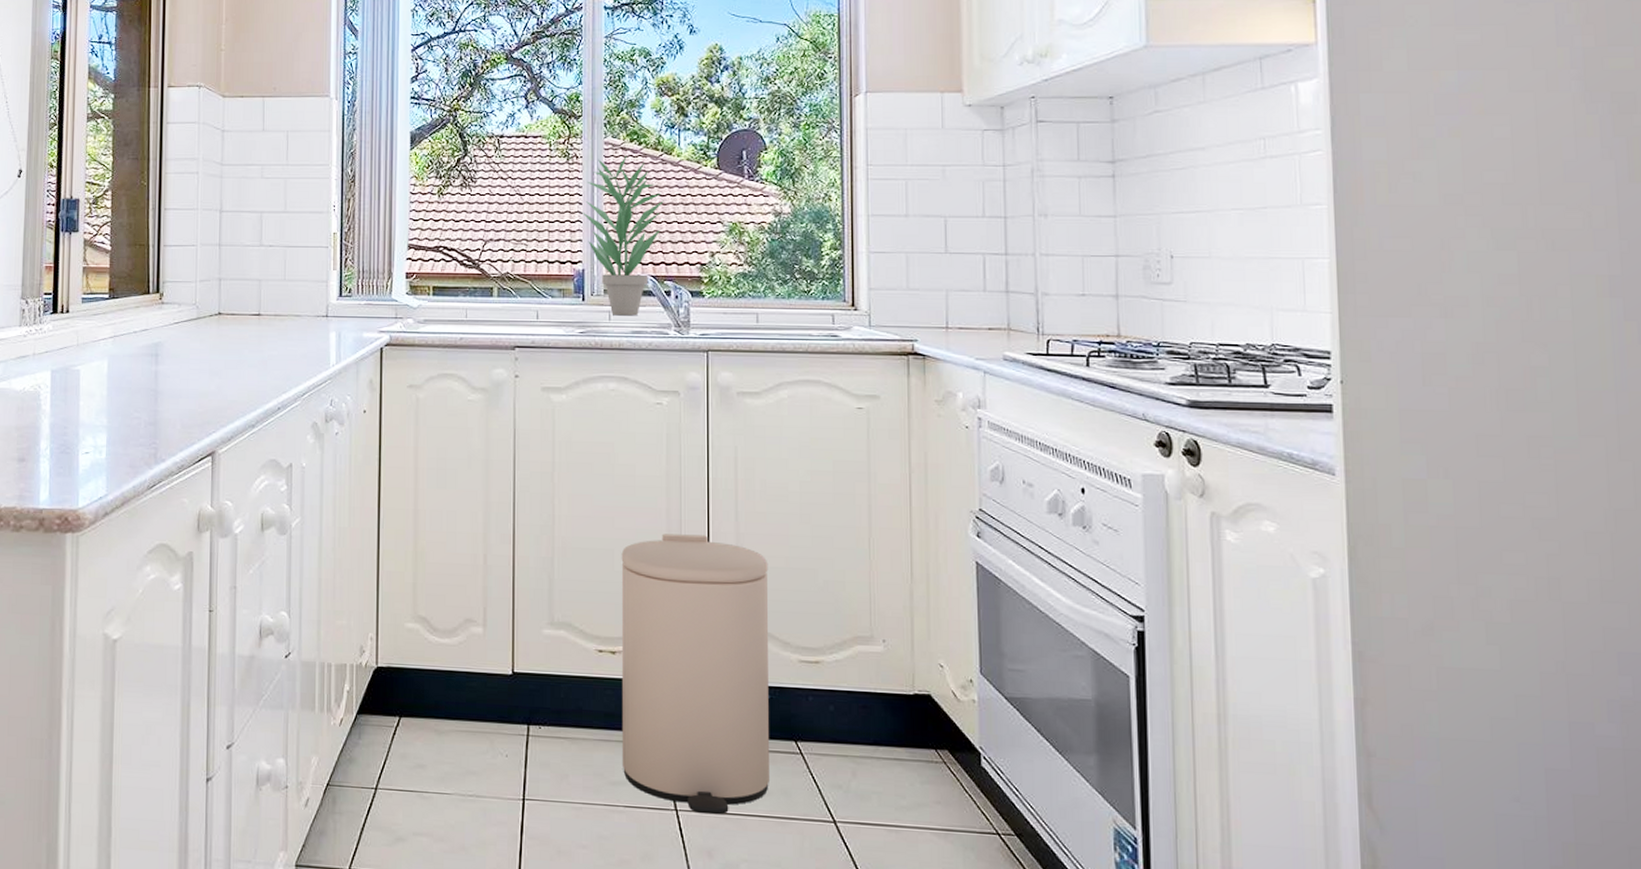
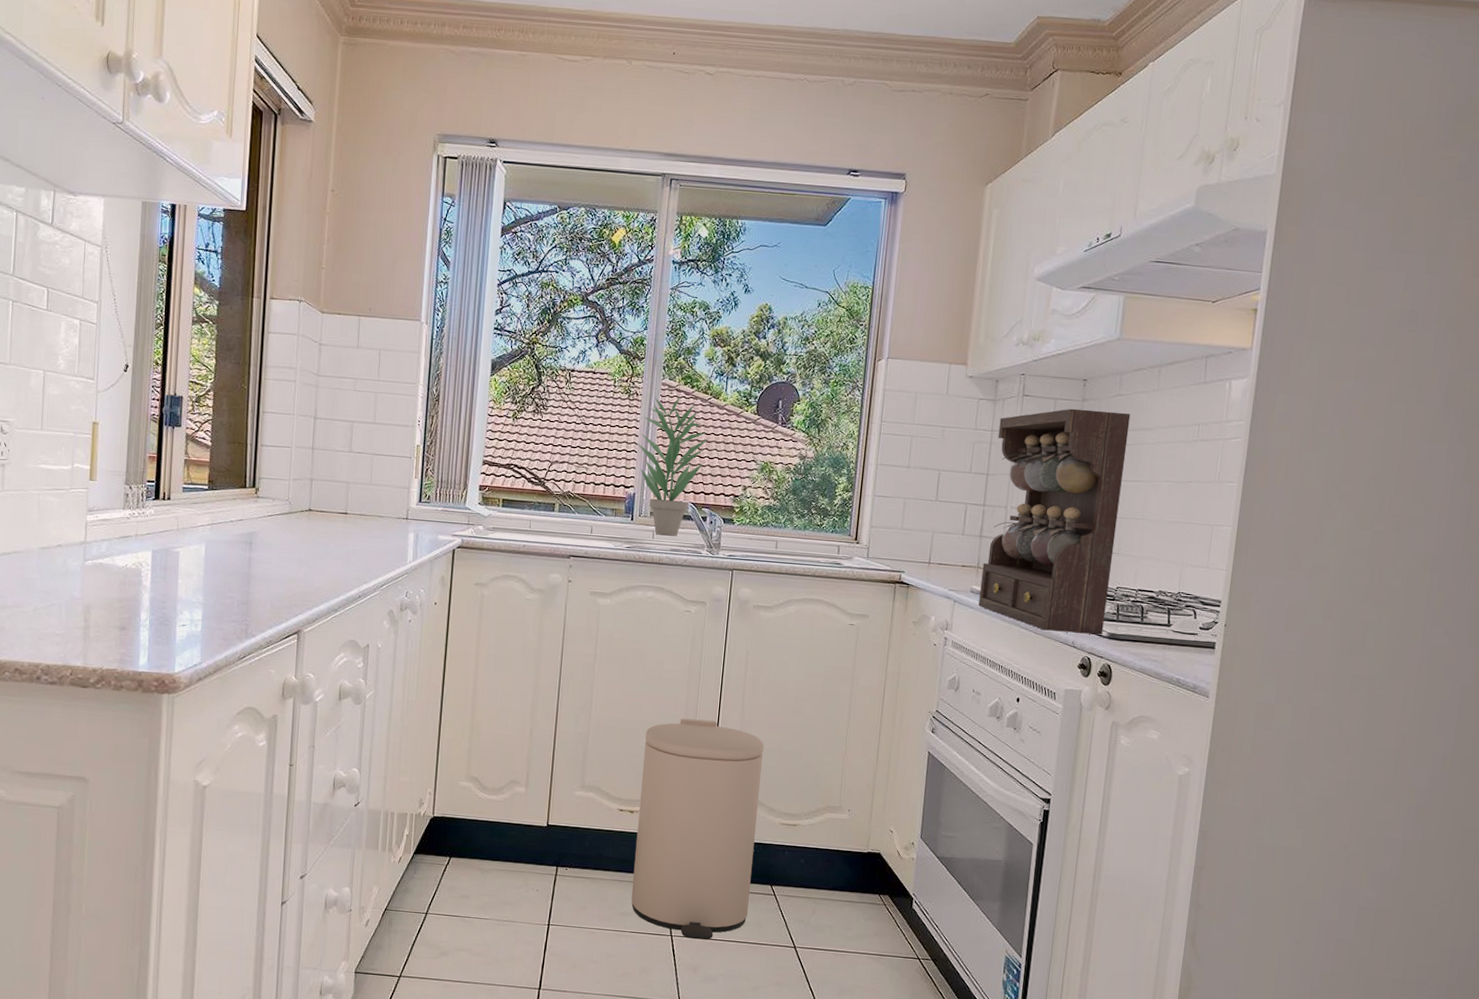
spice rack: none [1011,131,1181,403] -> present [978,408,1131,635]

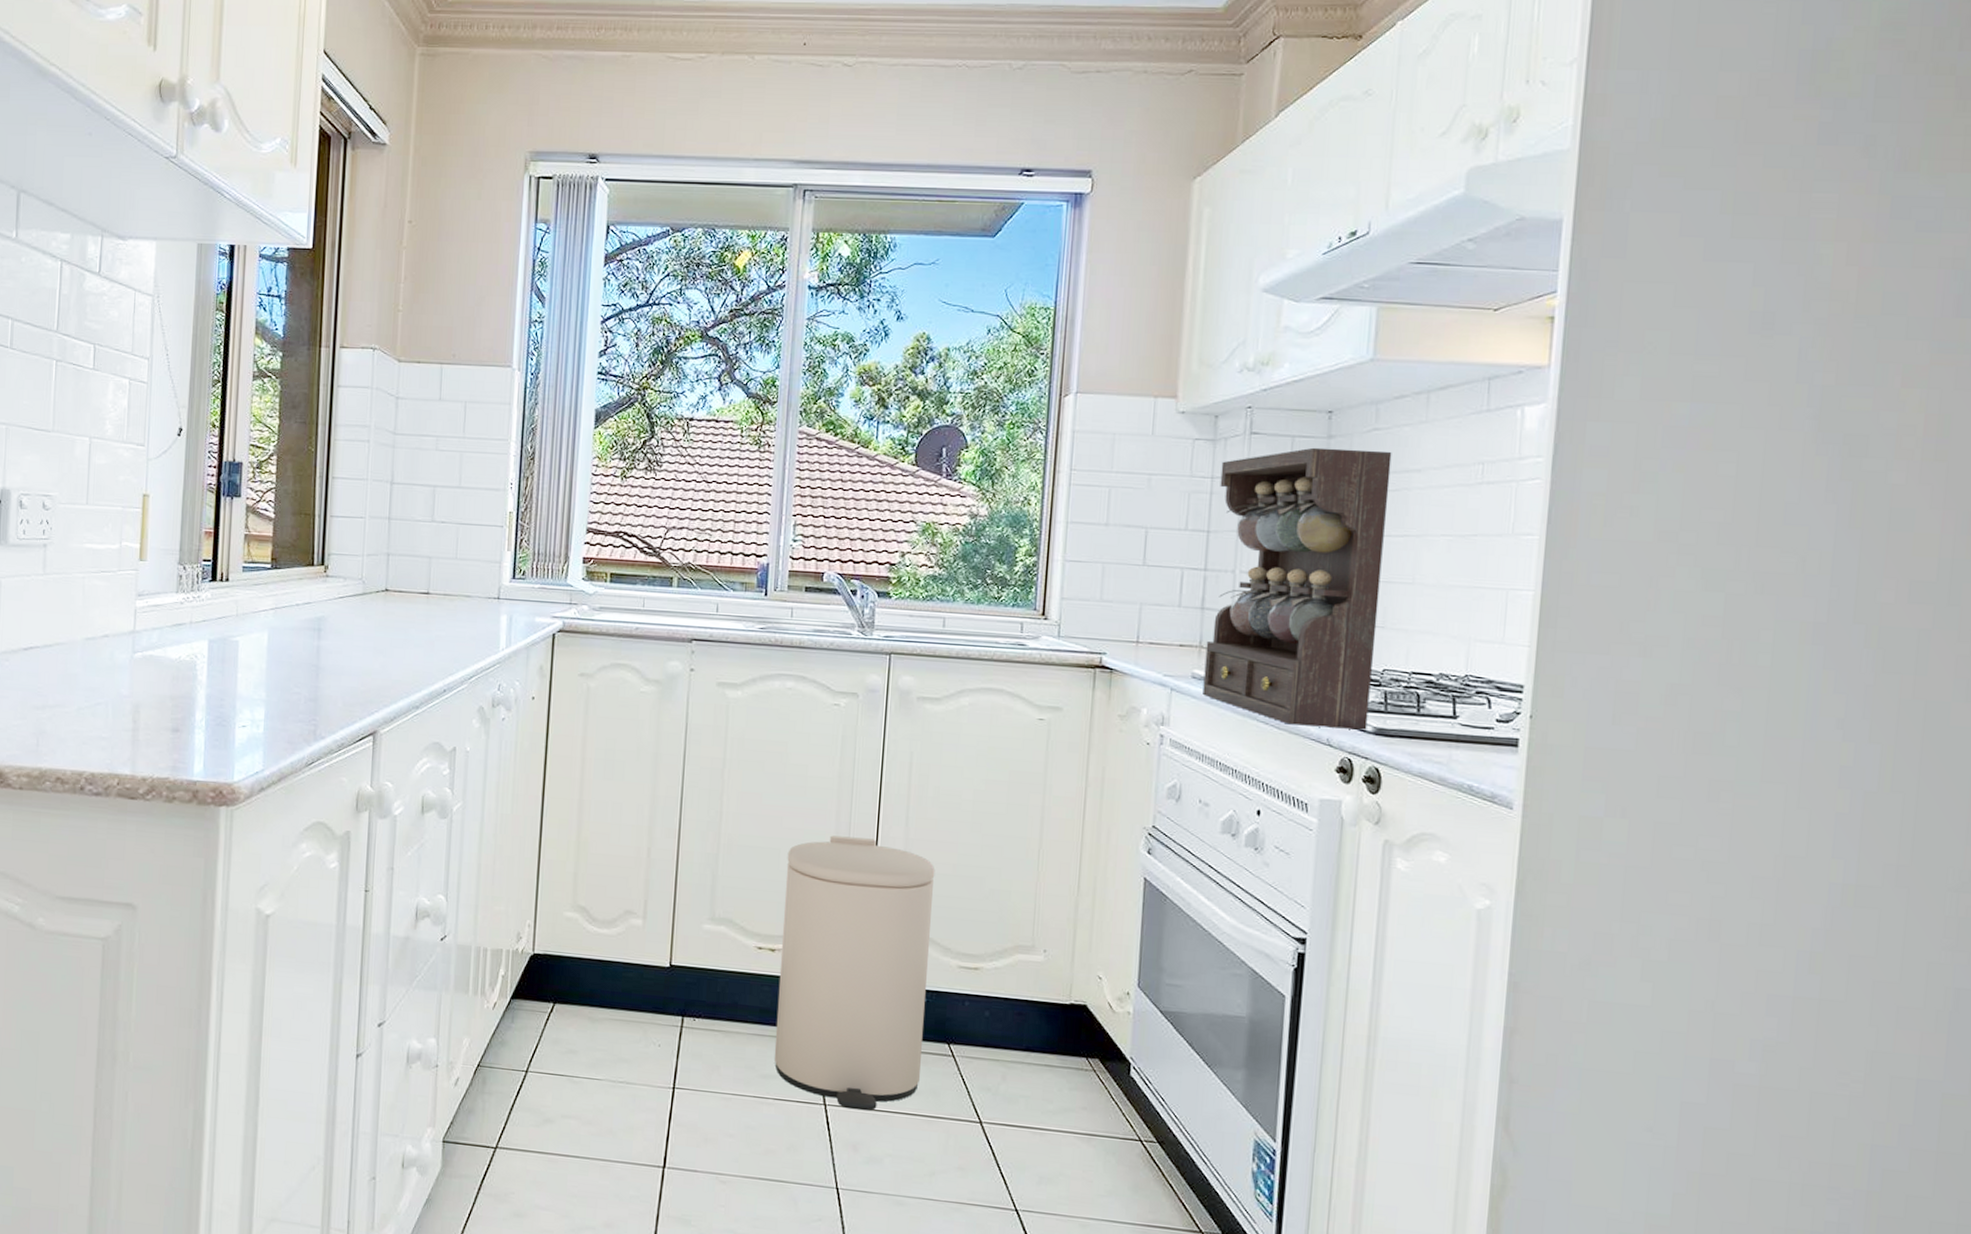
potted plant: present [637,396,710,536] -> none [770,446,858,614]

